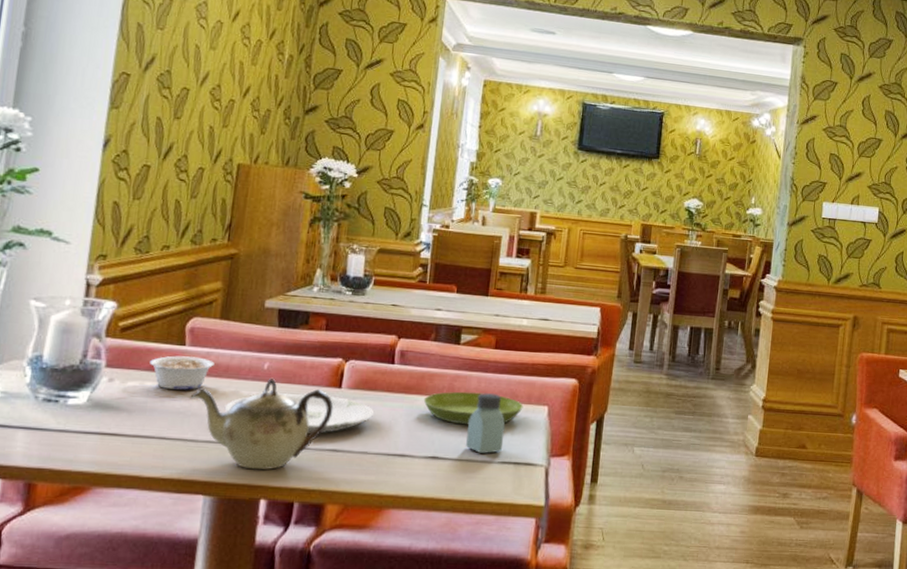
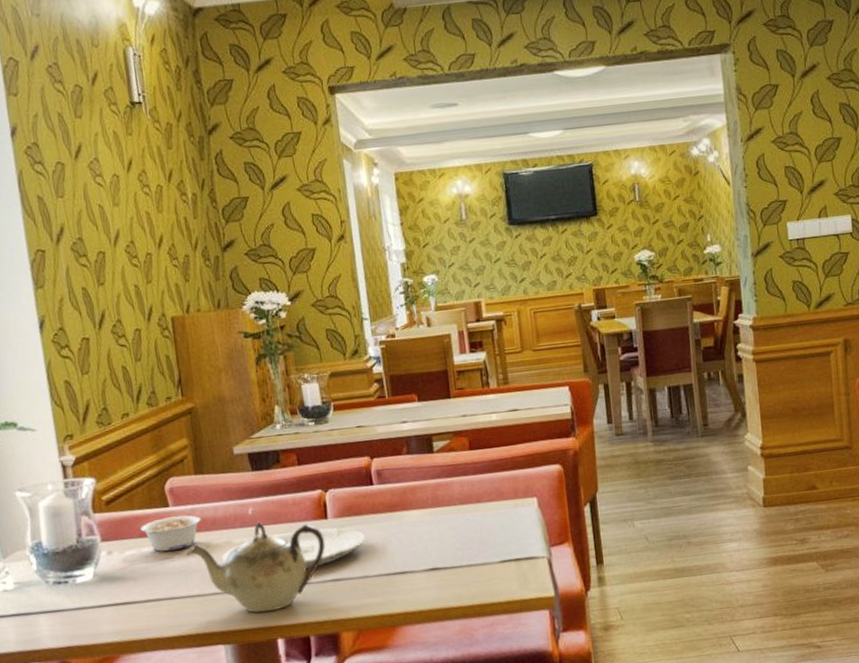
saucer: present [423,391,524,425] -> none [410,496,512,532]
saltshaker: present [466,393,506,454] -> none [460,495,501,557]

